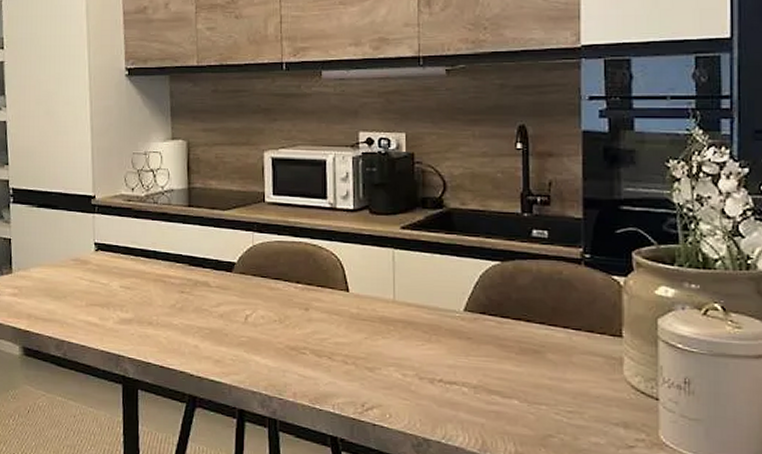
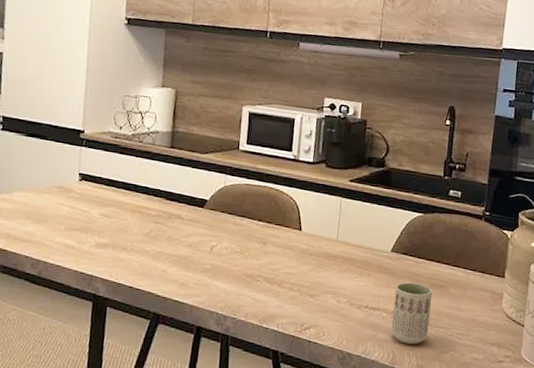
cup: none [475,348,526,427] -> present [391,282,433,345]

